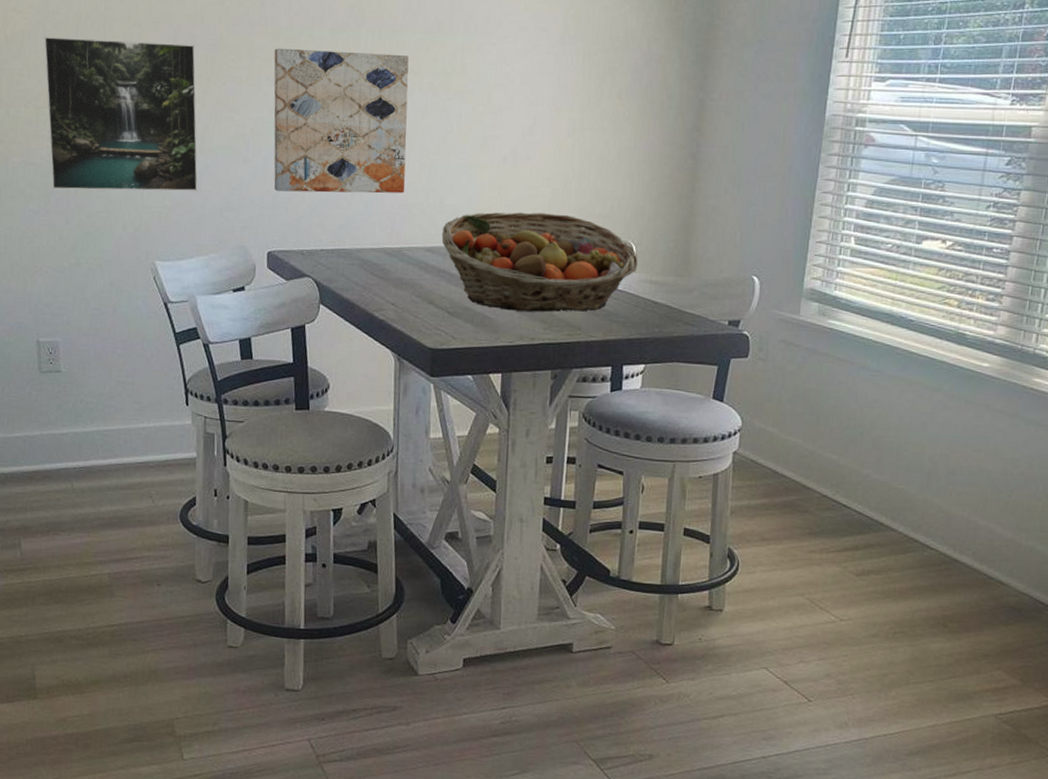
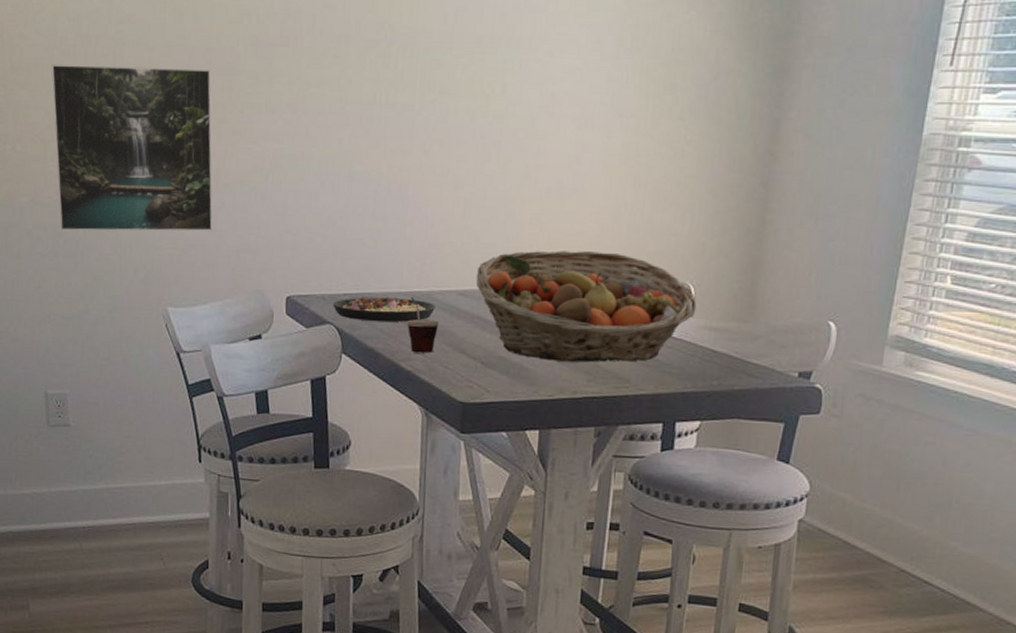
wall art: present [274,48,409,194] -> none [294,71,444,231]
plate: none [311,252,405,276] -> present [333,296,435,322]
cup: none [379,253,409,304] -> present [407,297,440,354]

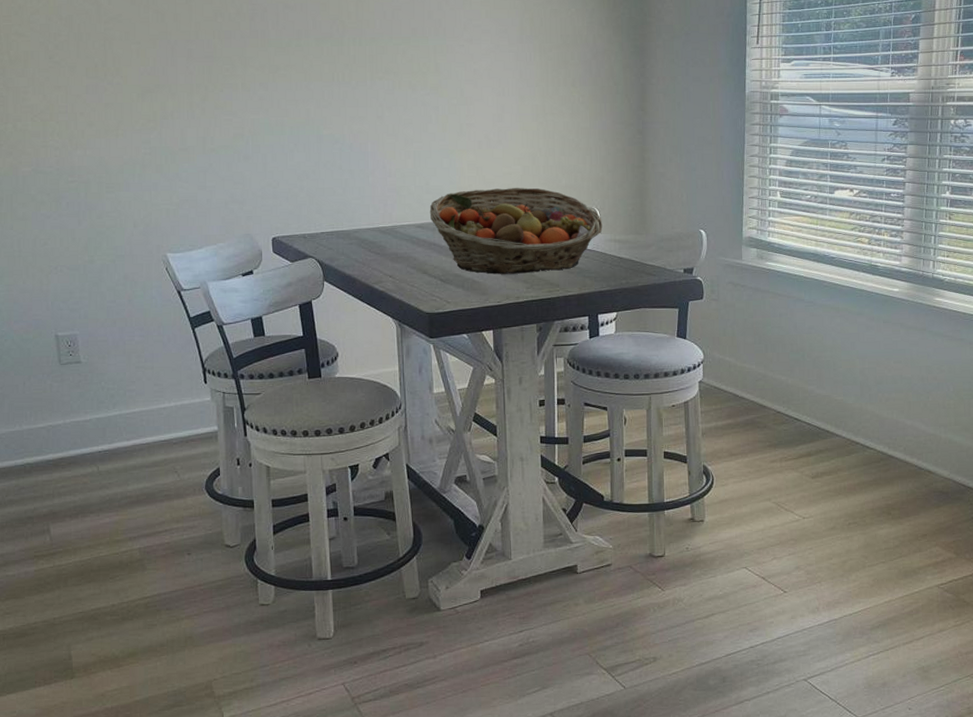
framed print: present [51,64,213,232] -> none [47,56,203,194]
plate: present [333,296,435,322] -> none [313,232,399,254]
cup: present [407,297,440,354] -> none [376,232,403,276]

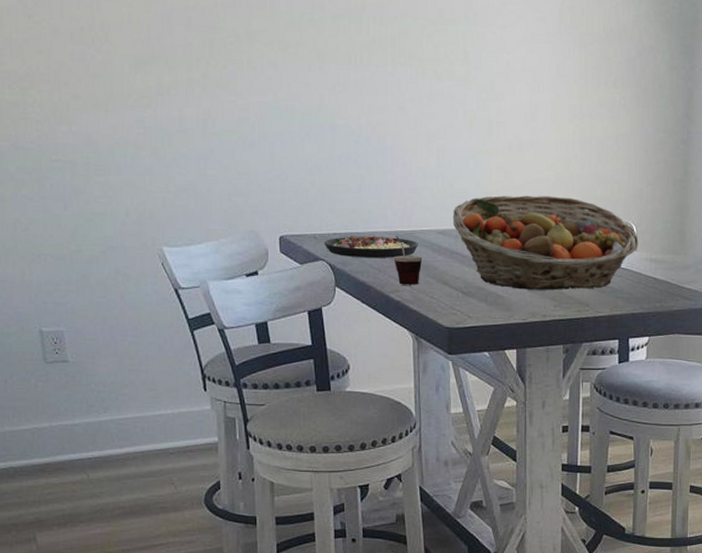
plate: none [313,232,399,254] -> present [324,235,418,259]
cup: none [376,232,403,276] -> present [393,236,423,285]

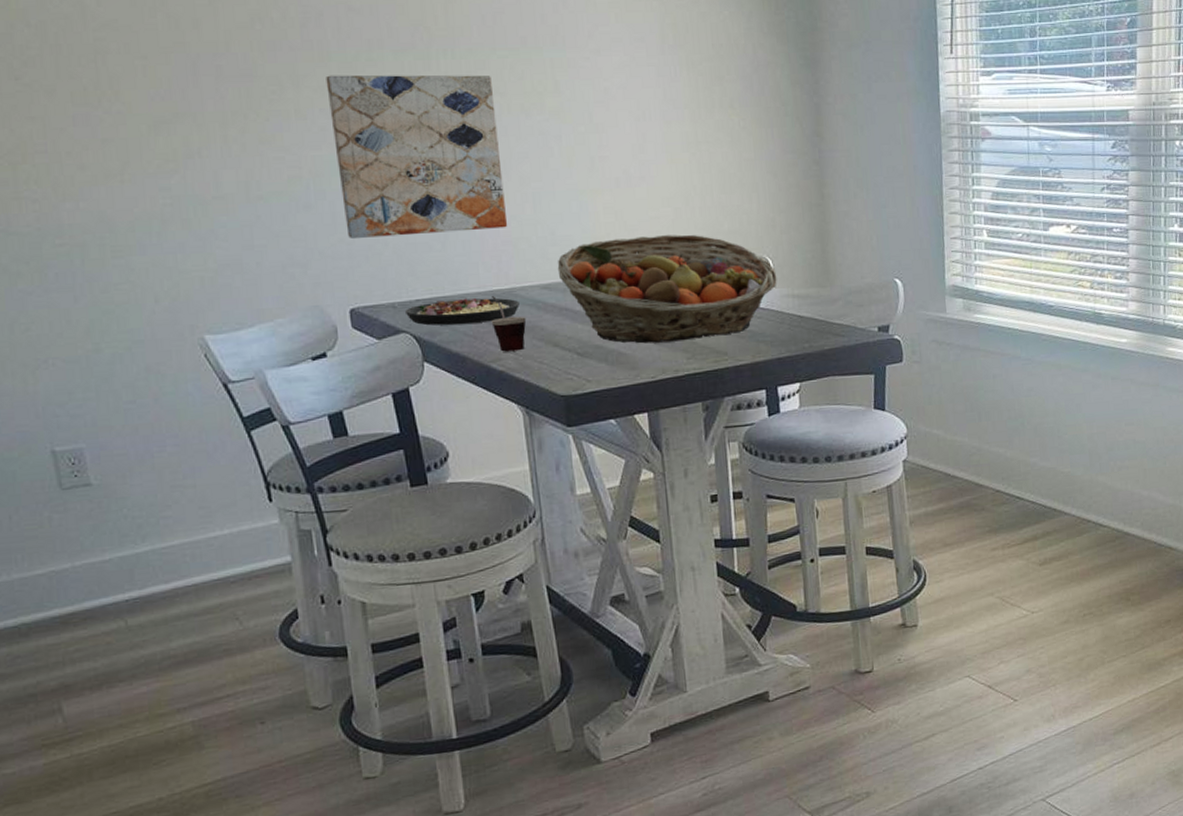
wall art: none [275,32,415,178] -> present [326,74,508,238]

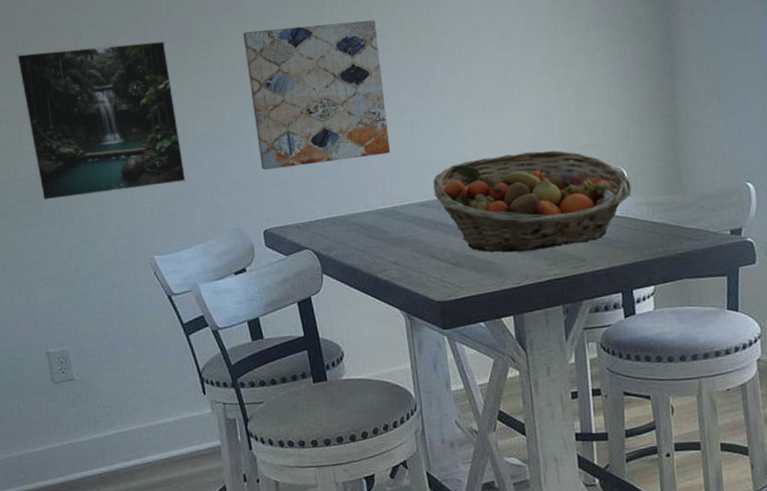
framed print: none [11,75,250,262] -> present [16,40,187,201]
plate: present [406,297,520,326] -> none [308,216,401,242]
cup: present [491,296,527,352] -> none [377,214,407,264]

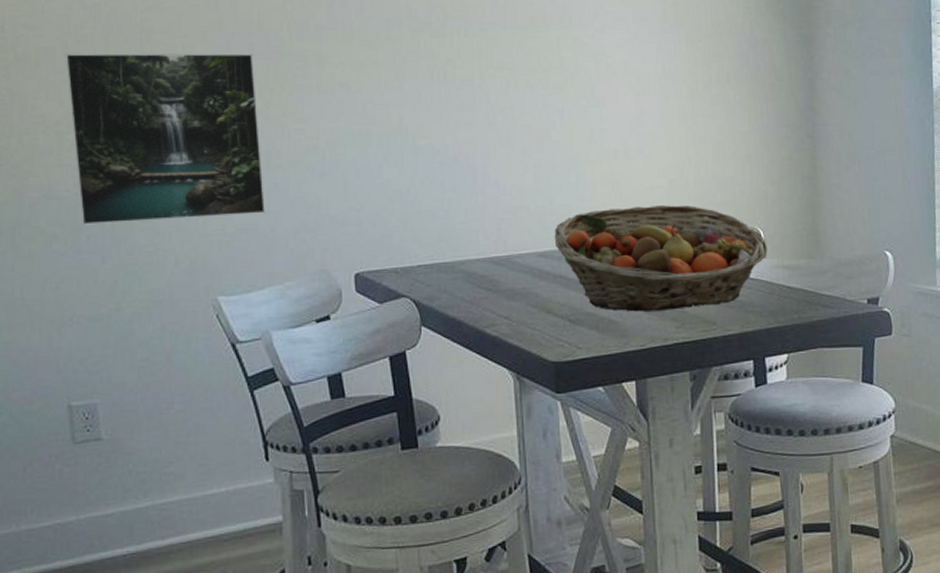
wall art: present [243,20,391,170] -> none [347,52,509,206]

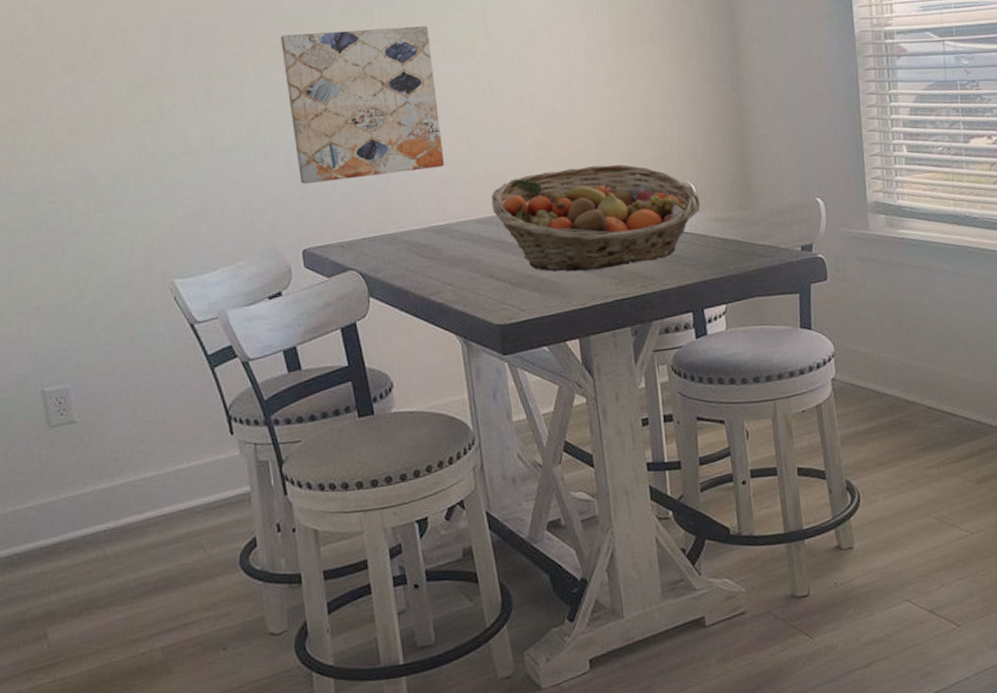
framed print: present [65,53,266,225] -> none [13,42,214,218]
wall art: none [347,52,509,206] -> present [280,26,445,184]

